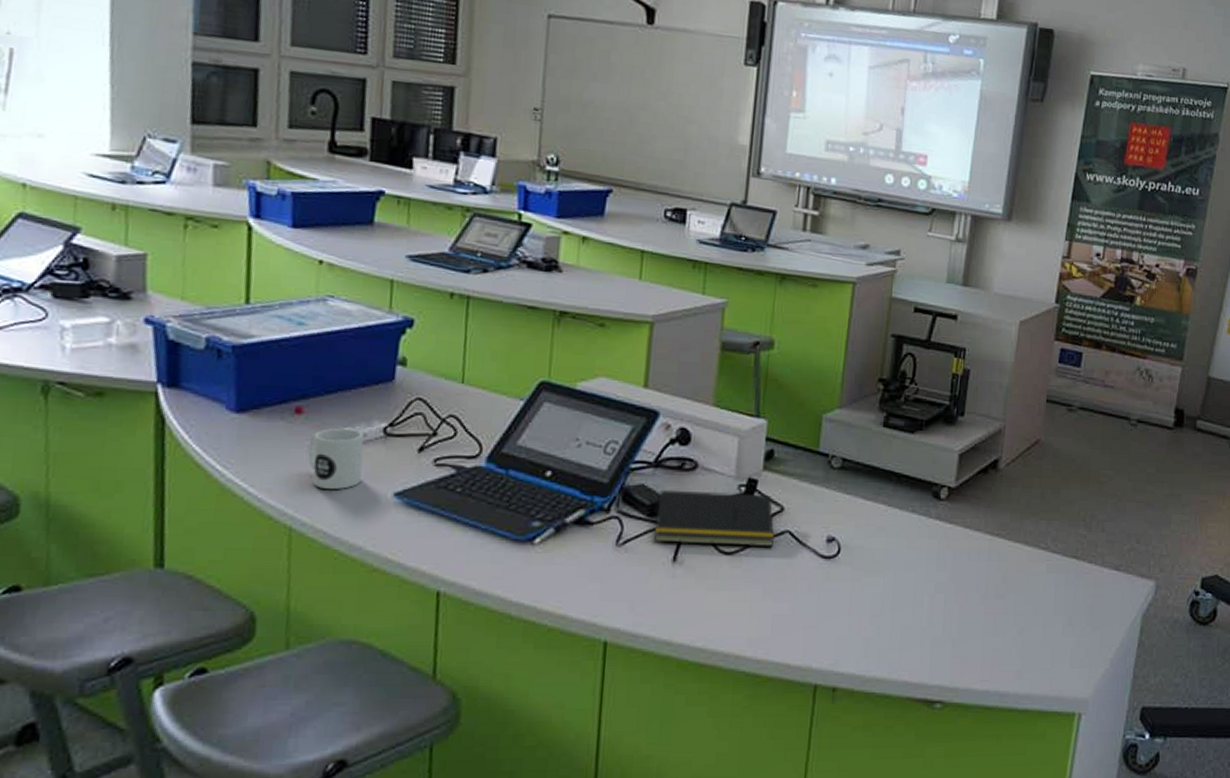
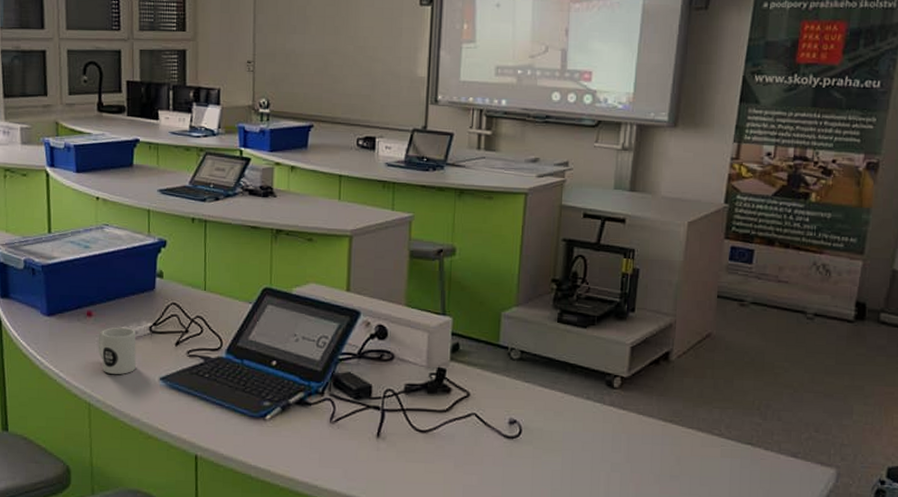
notepad: present [654,489,775,546] -> none [360,376,463,426]

